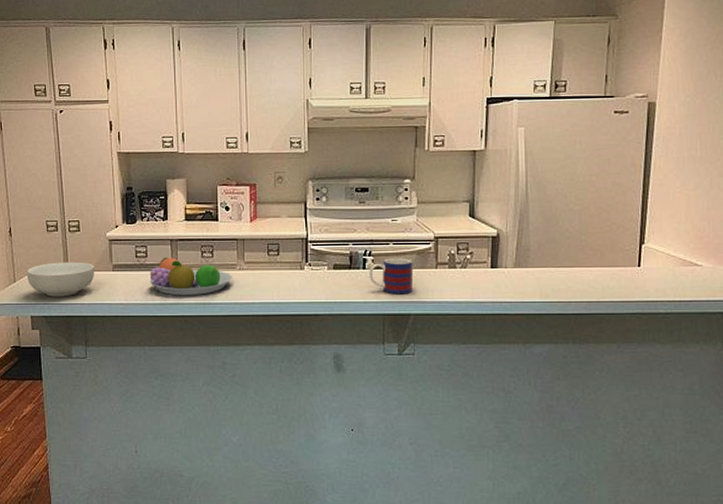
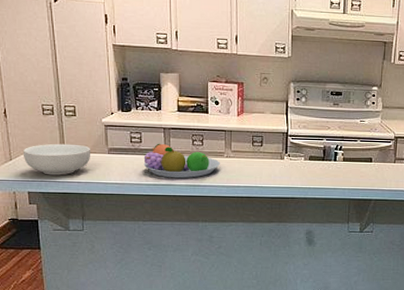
mug: present [368,258,414,295] -> none [339,152,376,183]

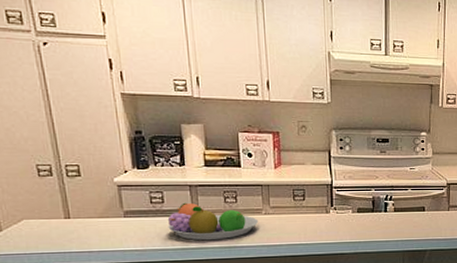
cereal bowl: present [22,143,91,176] -> none [15,208,103,246]

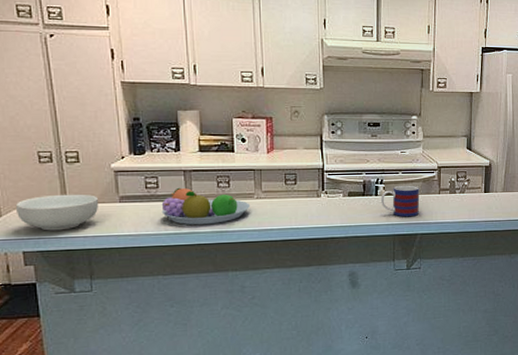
cereal bowl: none [15,208,103,246] -> present [15,194,99,231]
mug: none [390,202,429,234] -> present [380,185,420,217]

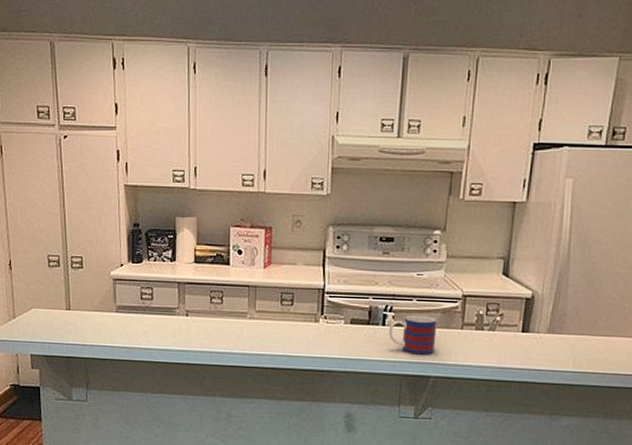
cereal bowl: present [15,194,99,231] -> none [26,299,98,337]
fruit bowl: present [161,187,250,225] -> none [154,300,242,343]

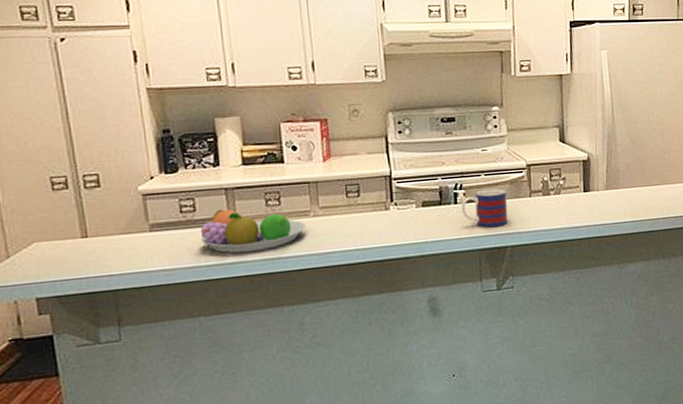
fruit bowl: none [154,300,242,343] -> present [200,209,306,254]

